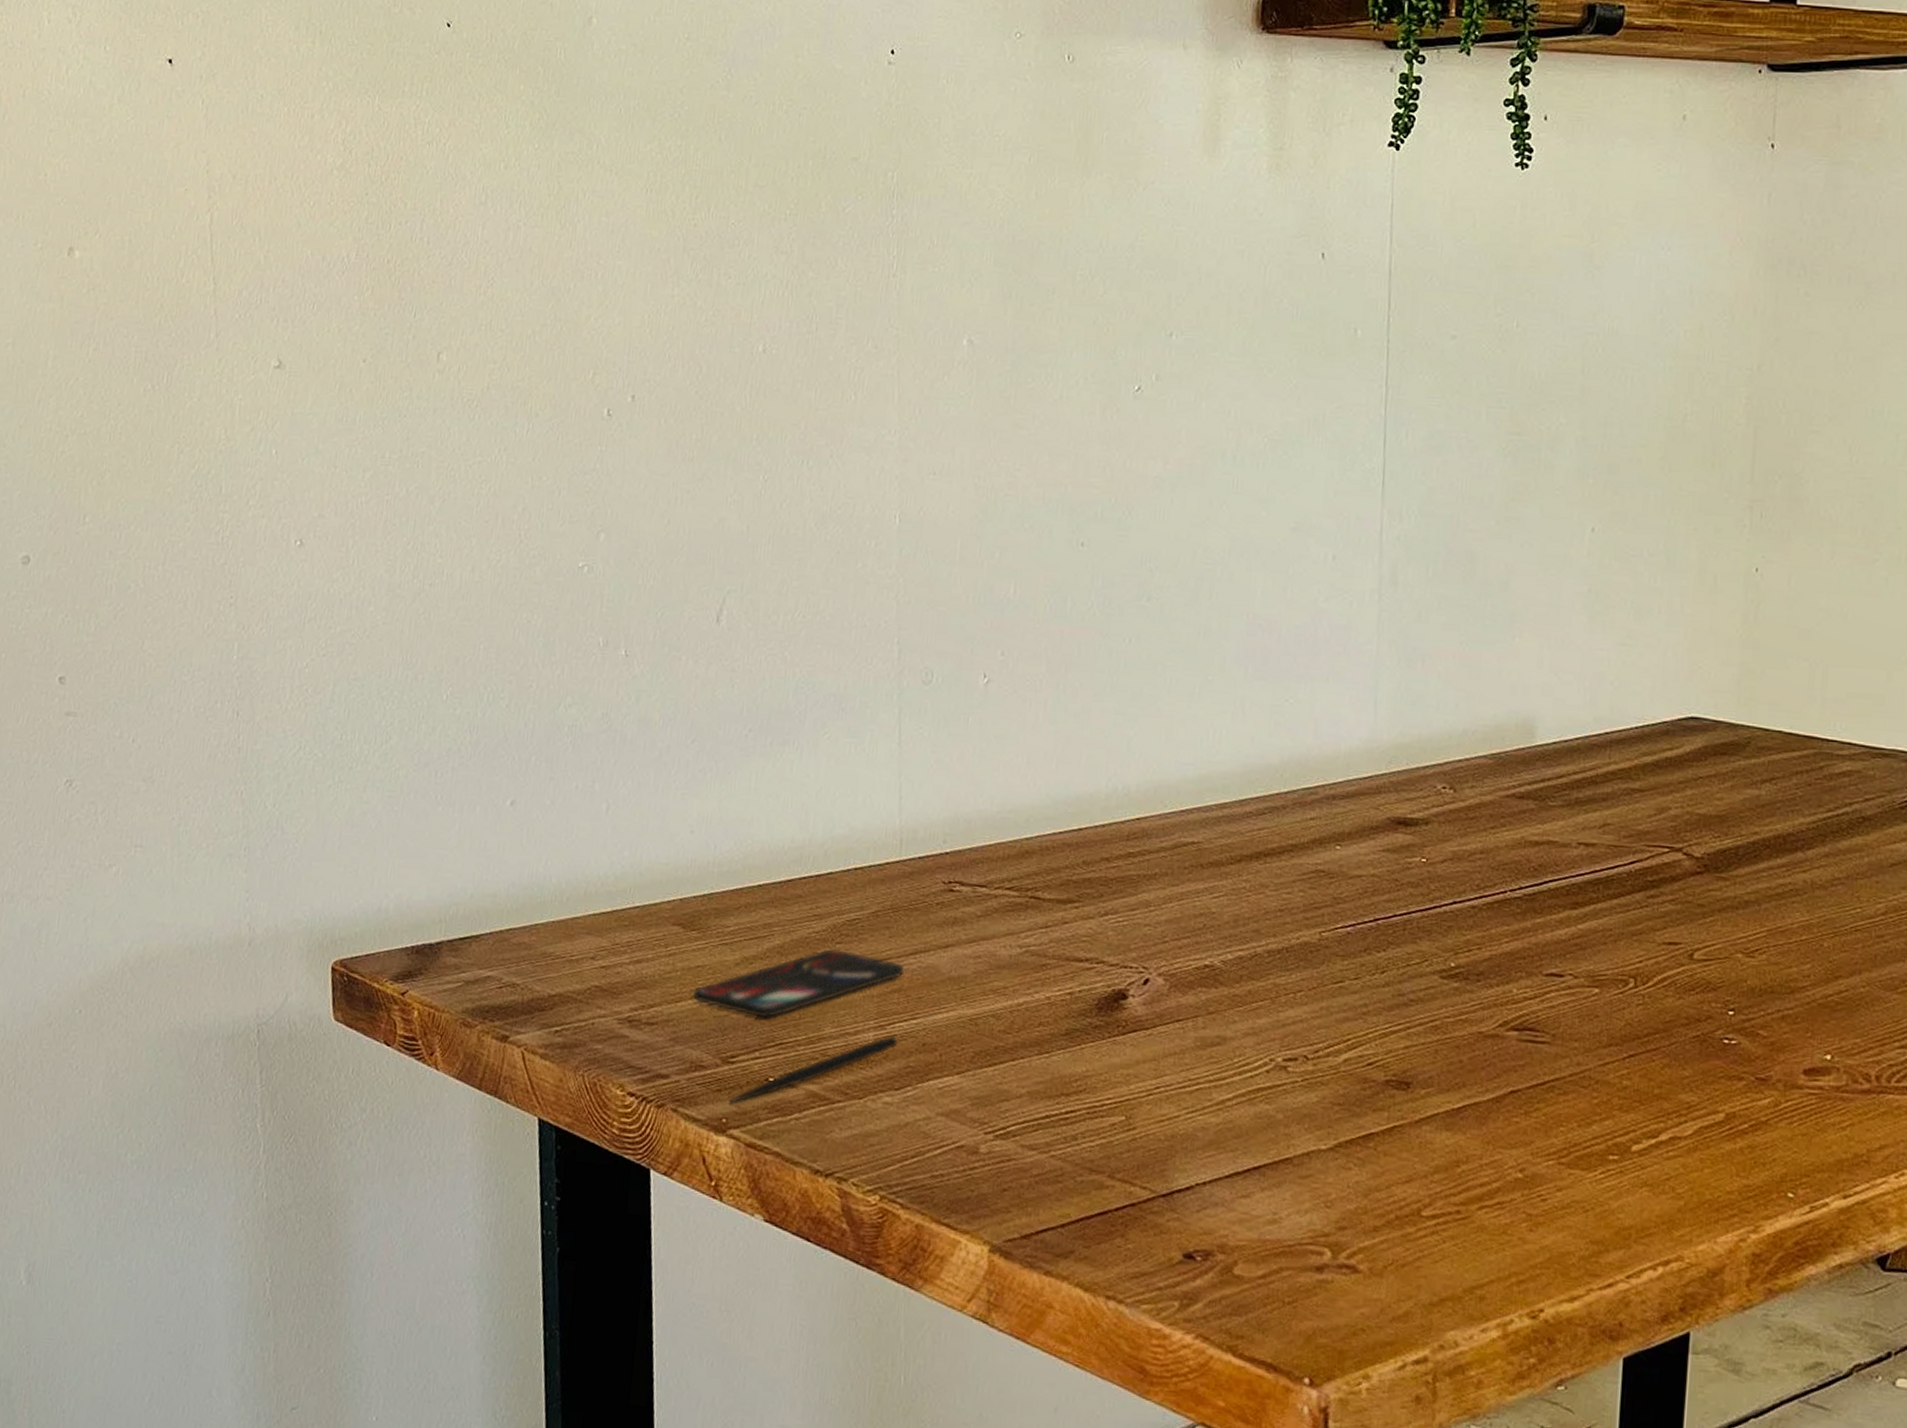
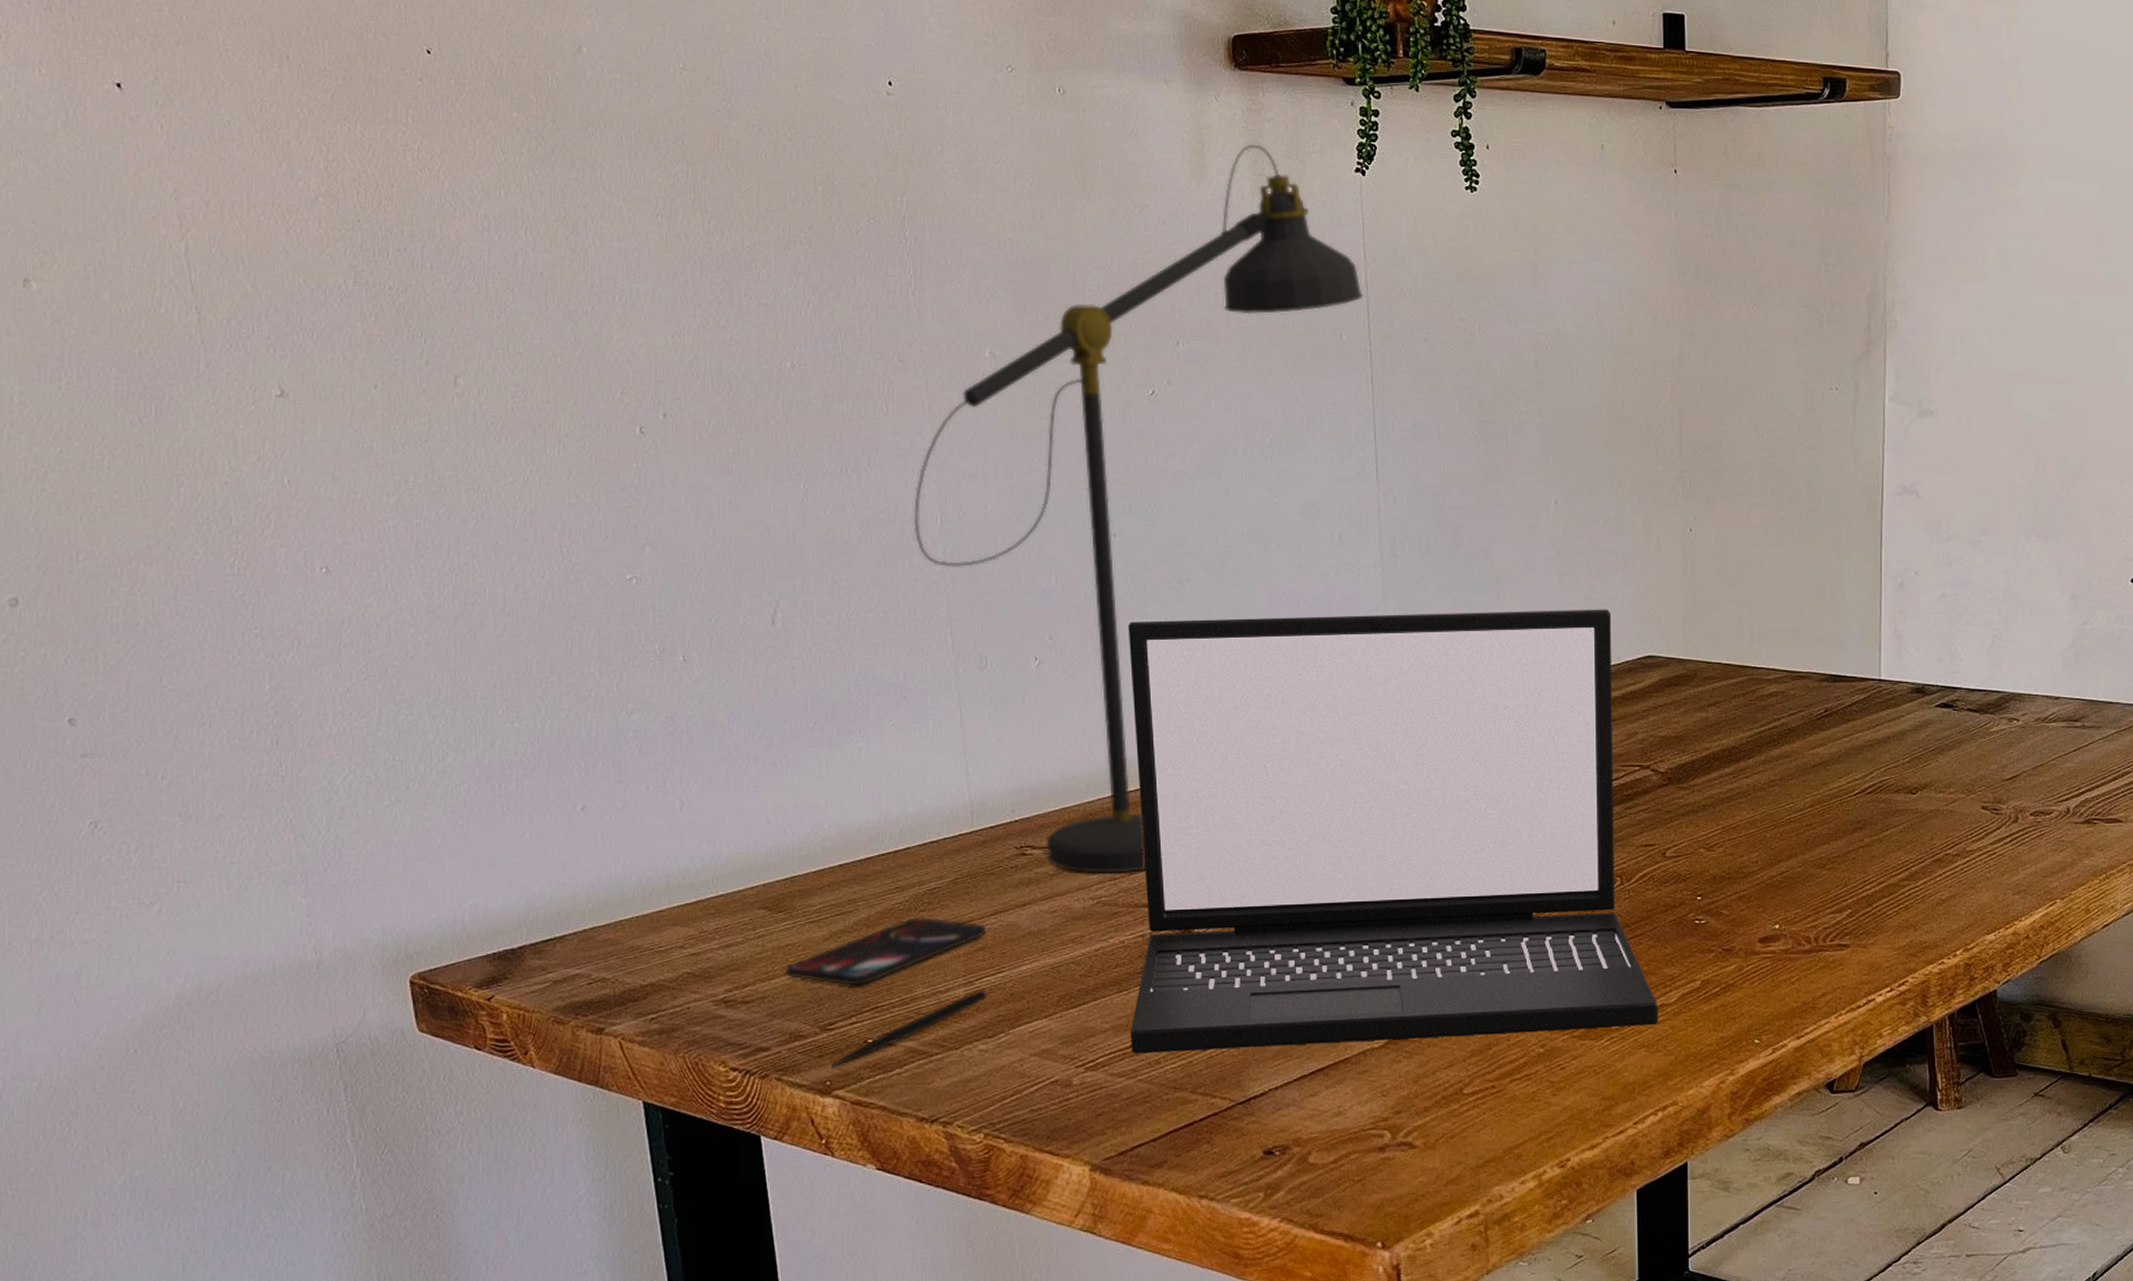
desk lamp: none [870,114,1386,922] -> present [914,143,1364,874]
laptop: none [1046,641,1669,1160] -> present [1128,609,1659,1054]

